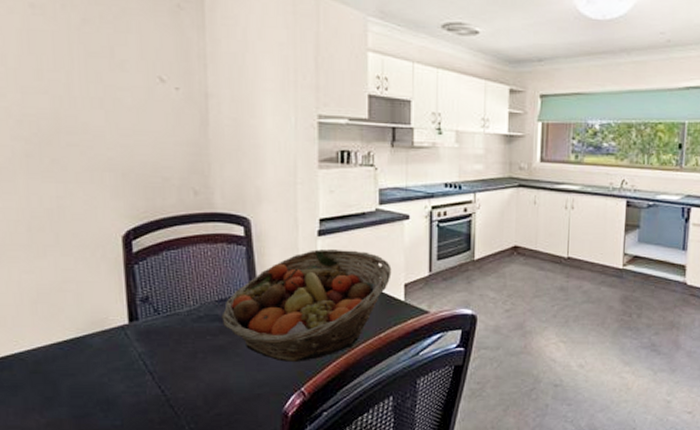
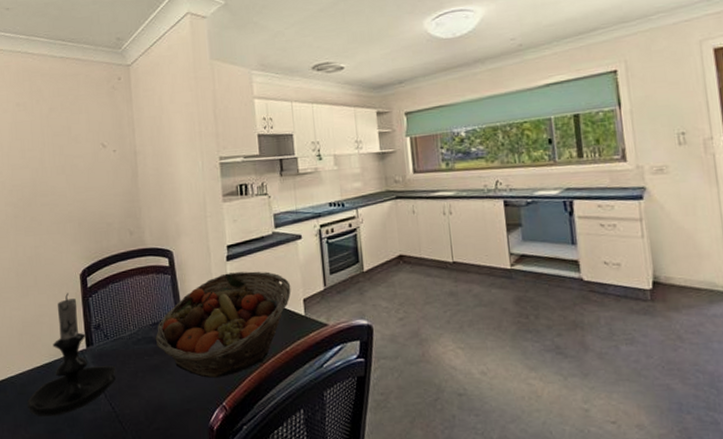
candle holder: none [43,257,170,400] -> present [27,293,117,417]

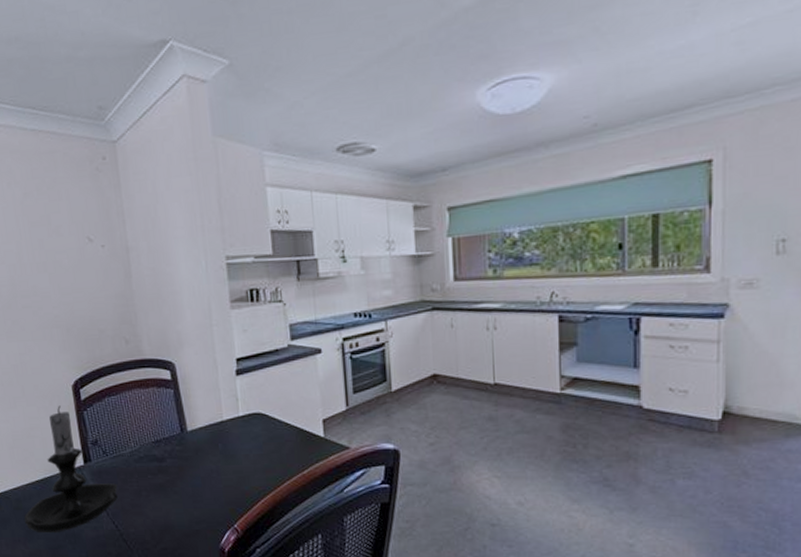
fruit basket: present [155,271,291,378] -> none [158,387,309,499]

